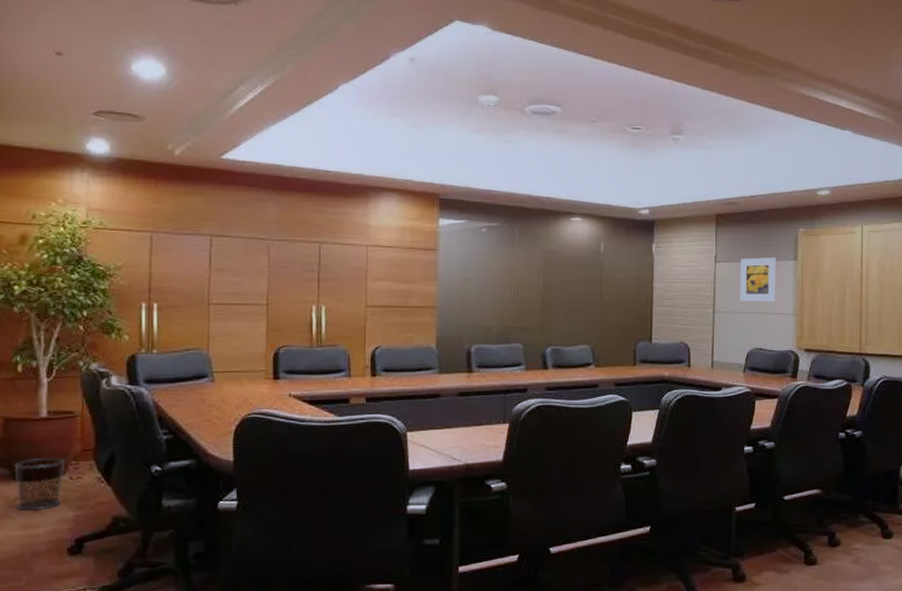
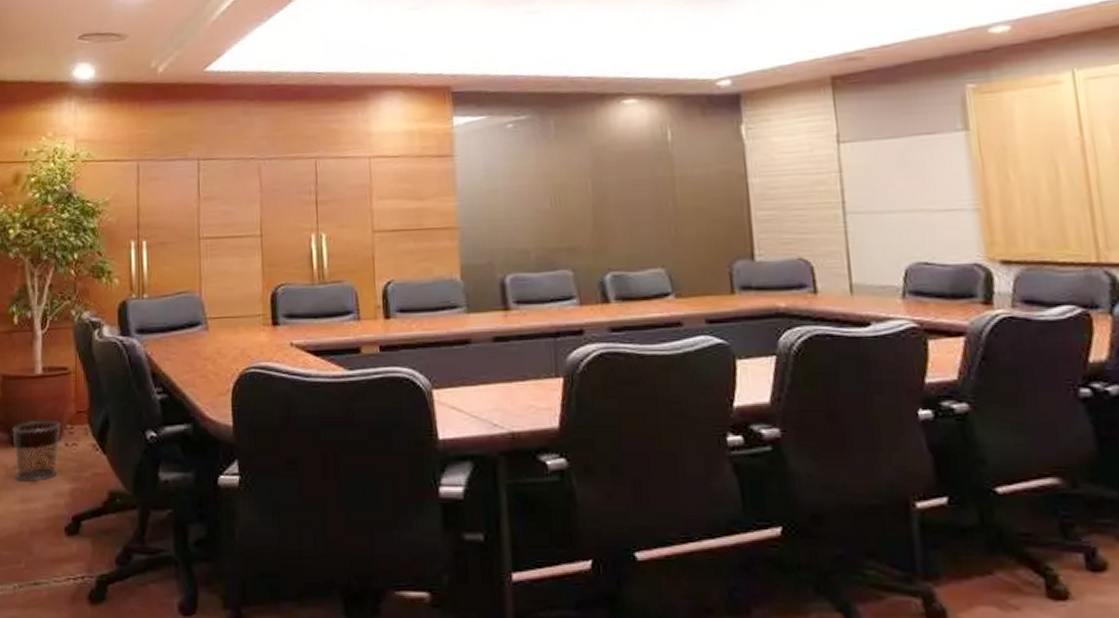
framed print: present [739,257,777,301] -> none [877,129,941,196]

